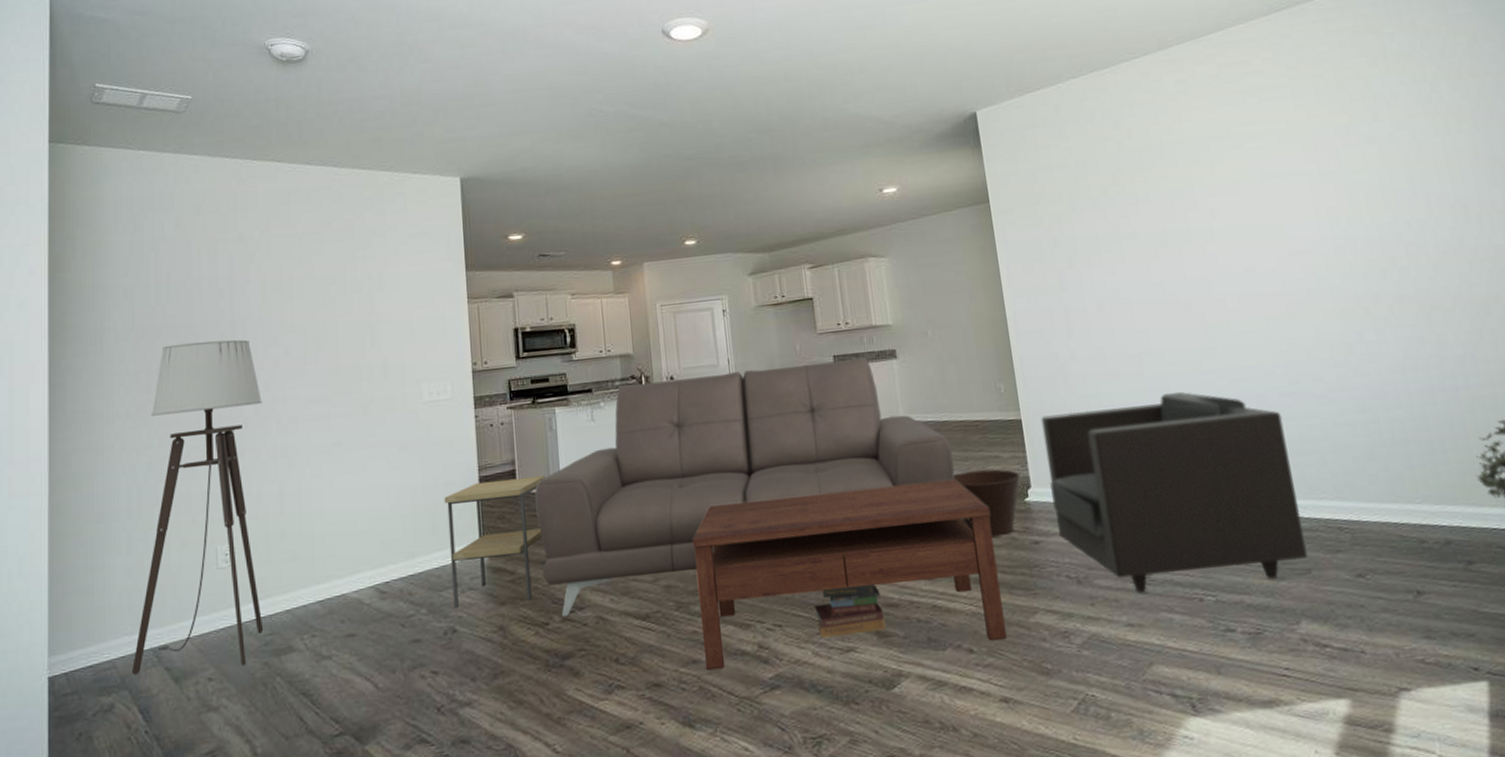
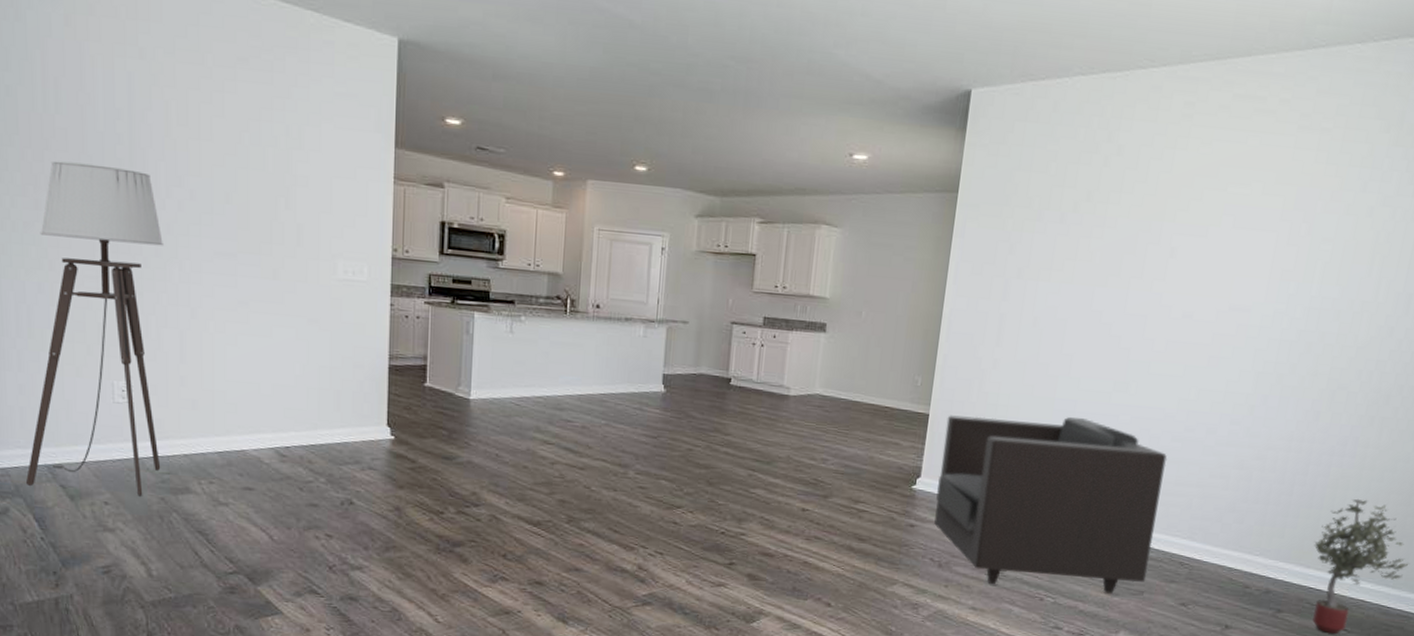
side table: present [444,475,546,609] -> none [351,370,457,489]
sofa: present [535,358,955,618] -> none [442,302,857,510]
coffee table: present [693,479,1007,669] -> none [587,436,877,600]
books: present [814,584,886,638] -> none [695,530,759,574]
basket: present [953,469,1021,537] -> none [850,451,915,515]

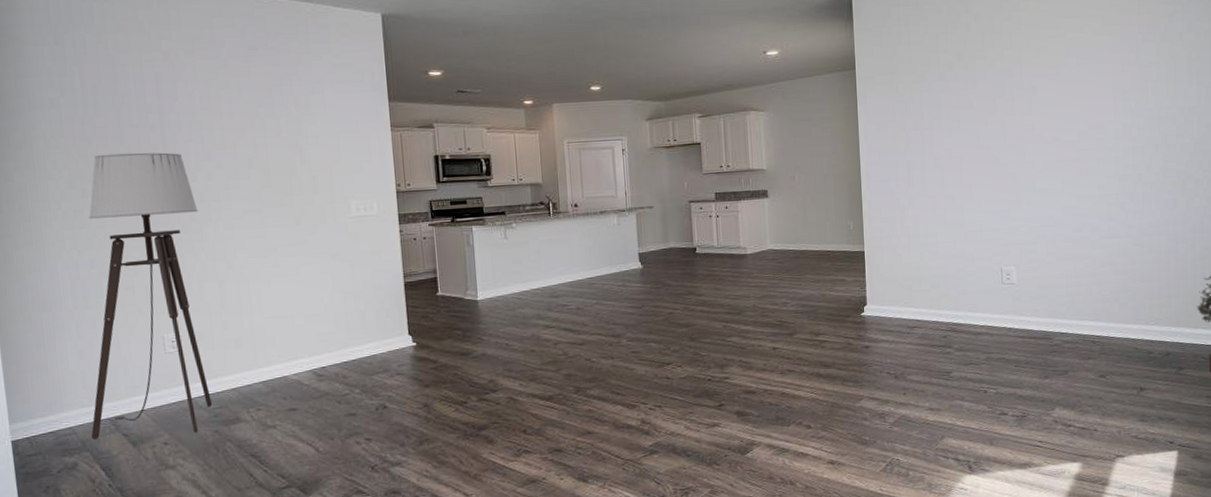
armchair: present [934,415,1168,594] -> none [880,234,1068,385]

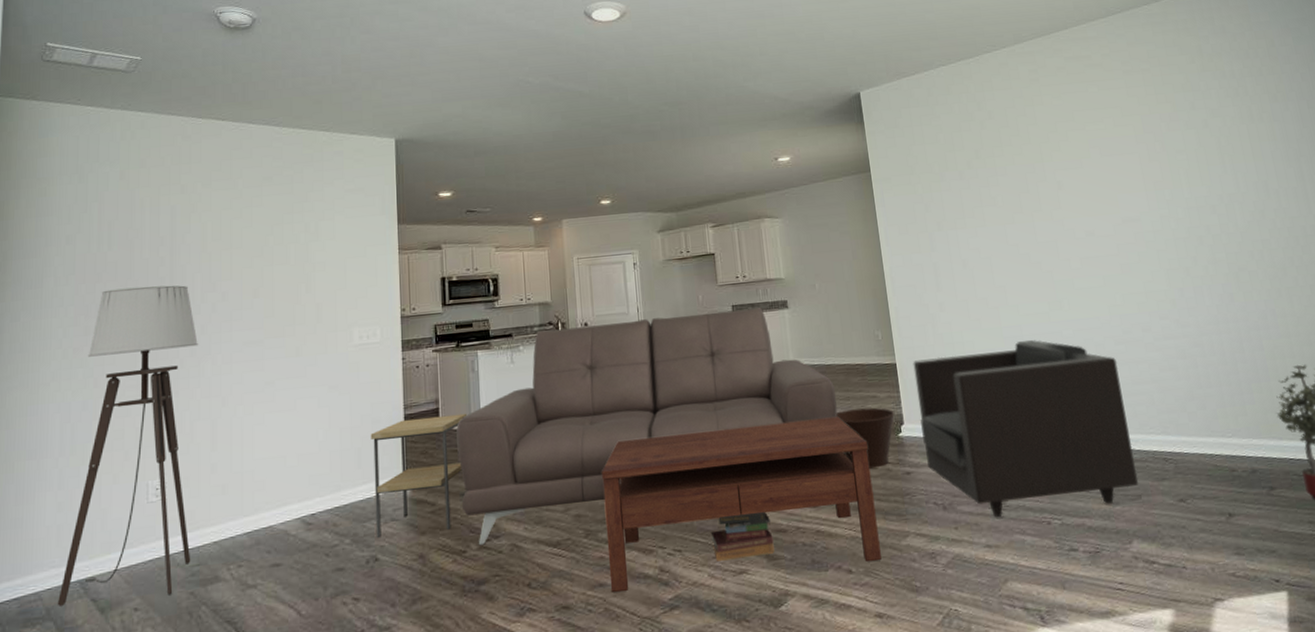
side table: none [373,283,465,390] -> present [370,413,468,539]
sofa: none [454,196,808,398] -> present [456,307,838,546]
coffee table: none [590,297,837,439] -> present [602,416,882,592]
books: none [688,376,744,416] -> present [710,512,775,561]
basket: none [806,290,860,342] -> present [836,407,895,469]
armchair: none [880,234,1068,385] -> present [913,340,1139,517]

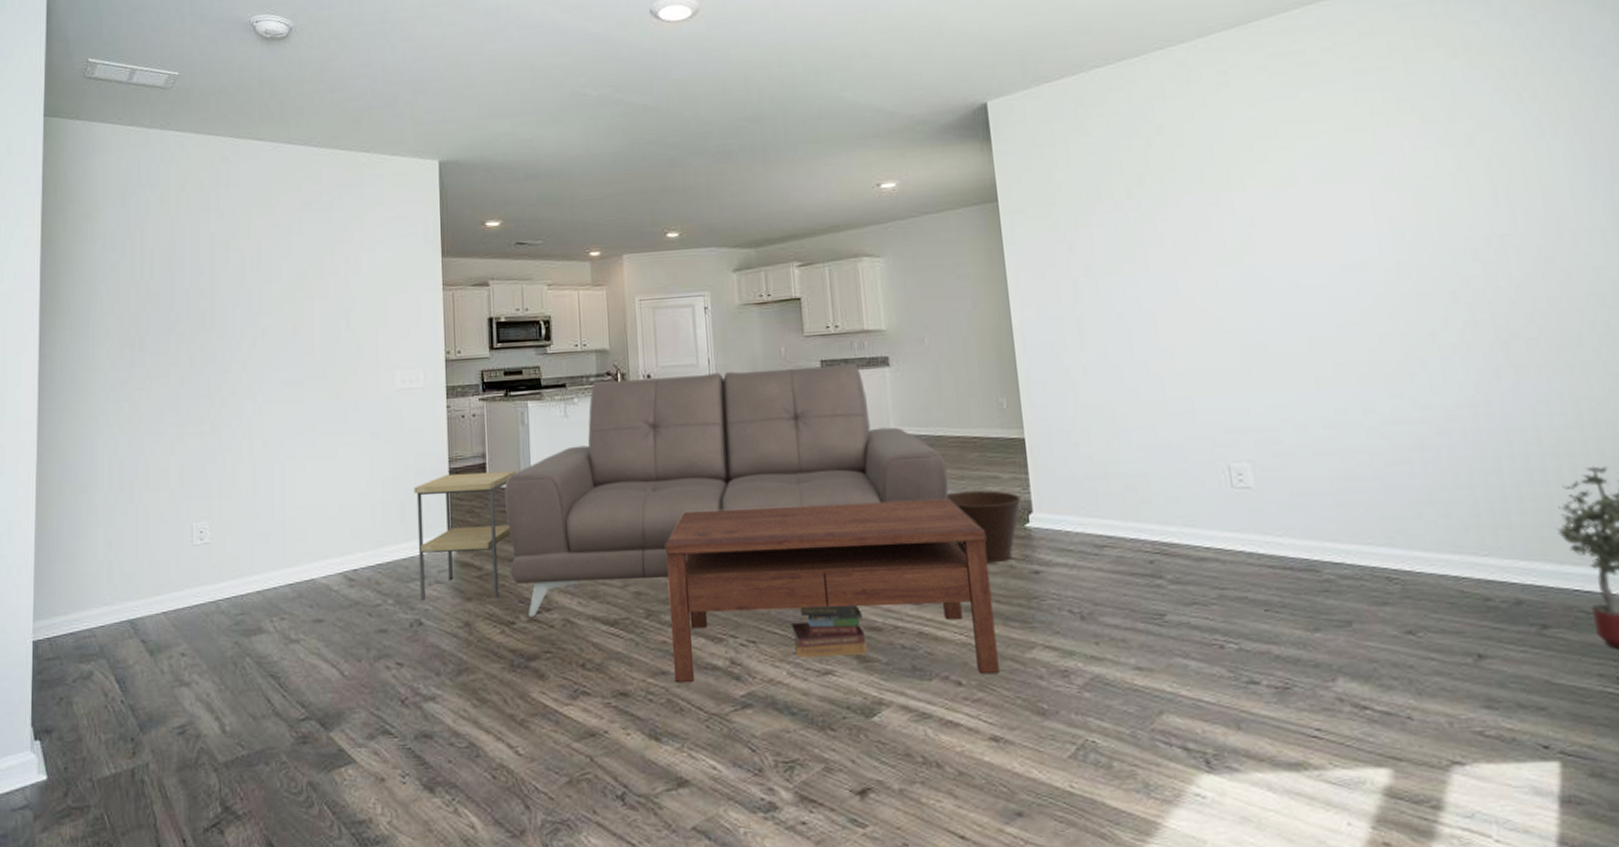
floor lamp: present [58,285,198,606] -> none [110,318,239,644]
armchair: present [913,340,1139,517] -> none [1046,417,1350,633]

